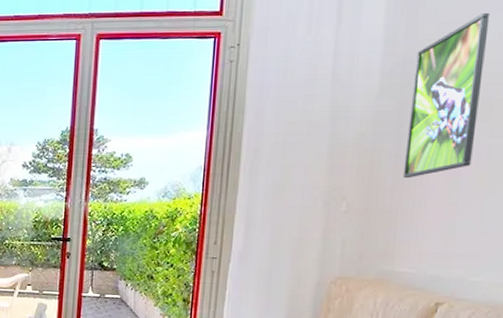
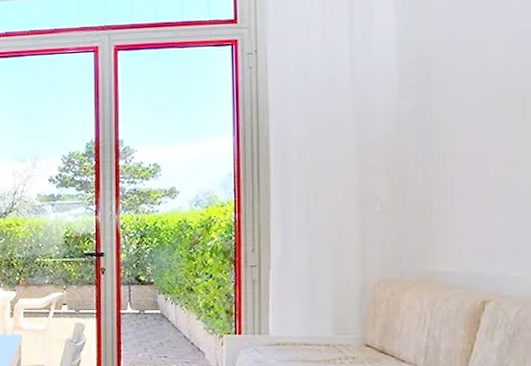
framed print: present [403,12,490,179] -> none [430,11,498,176]

